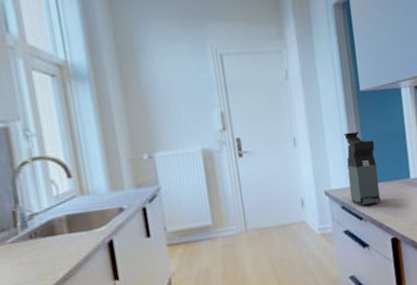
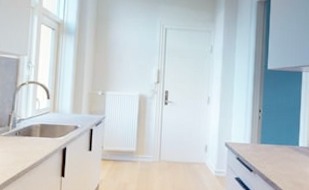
coffee maker: present [344,131,380,205] -> none [246,100,272,160]

